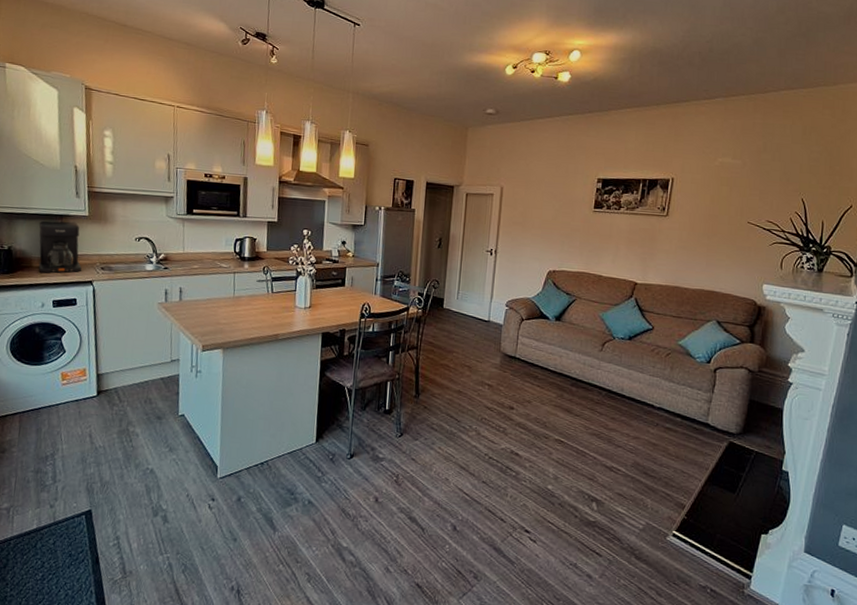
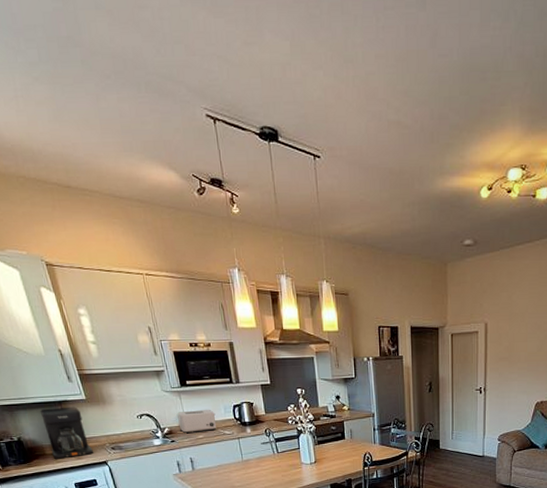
toaster: none [175,239,216,263] -> present [177,409,217,434]

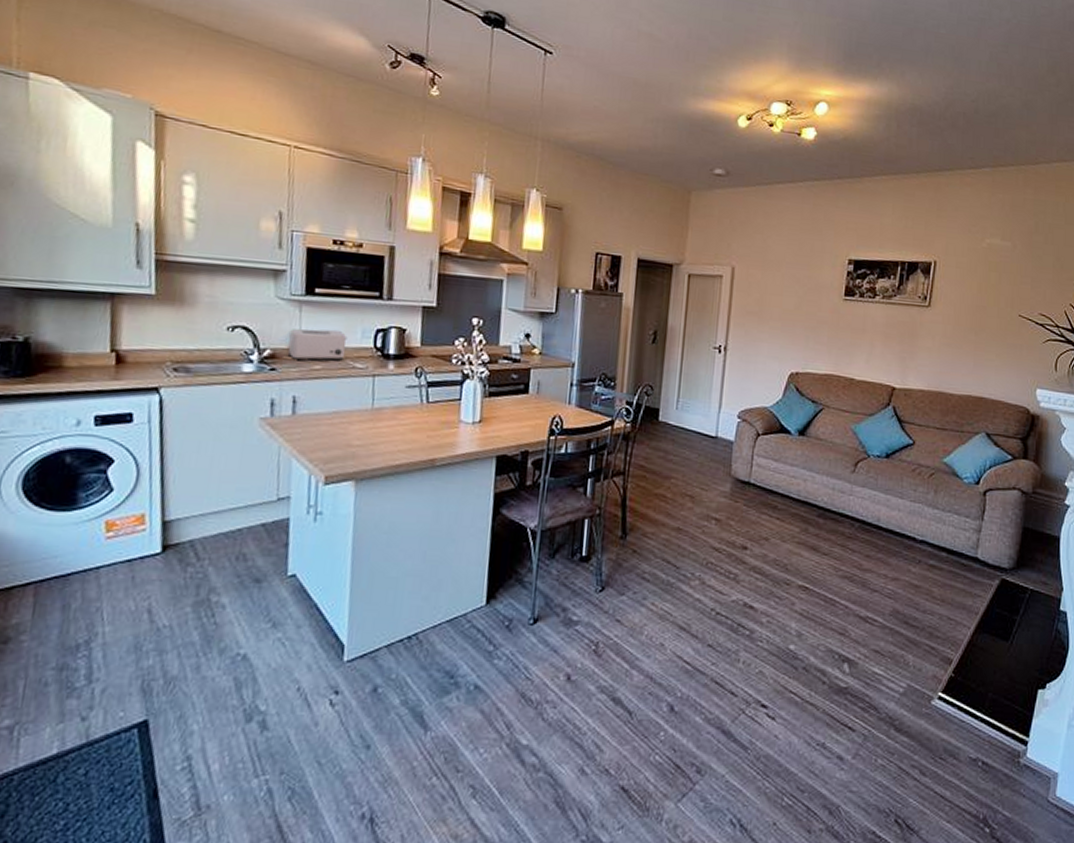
coffee maker: present [40,406,93,459] -> none [72,300,142,377]

